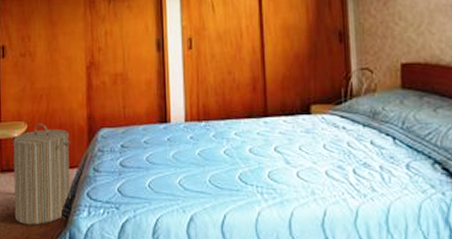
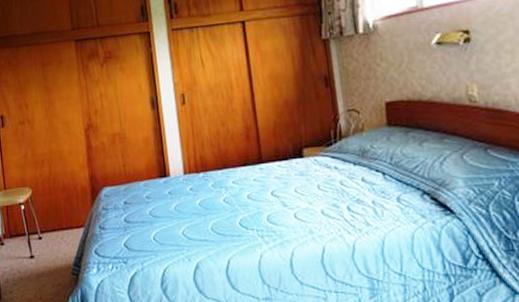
laundry hamper: present [13,123,71,225] -> none [19,187,79,286]

